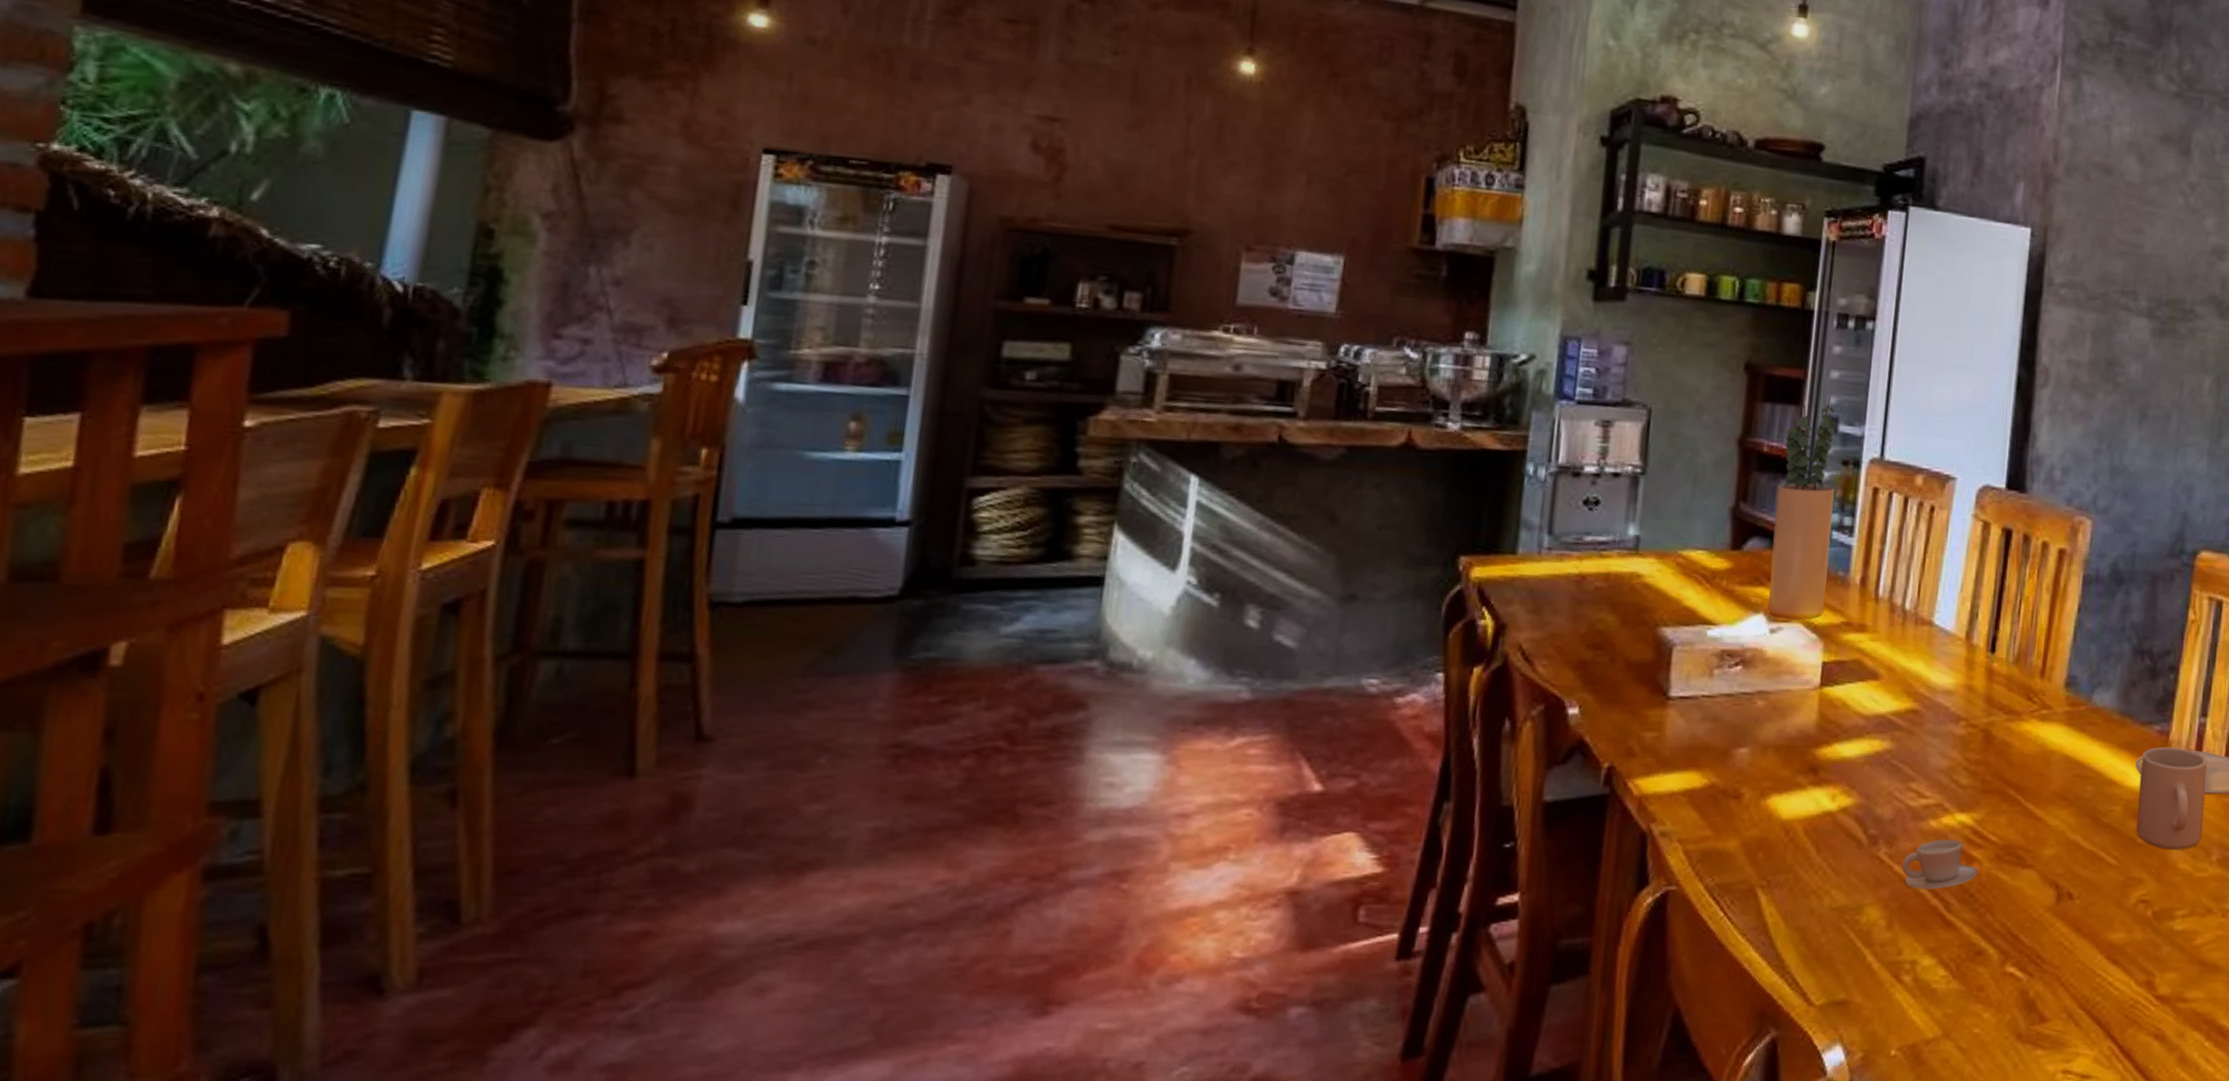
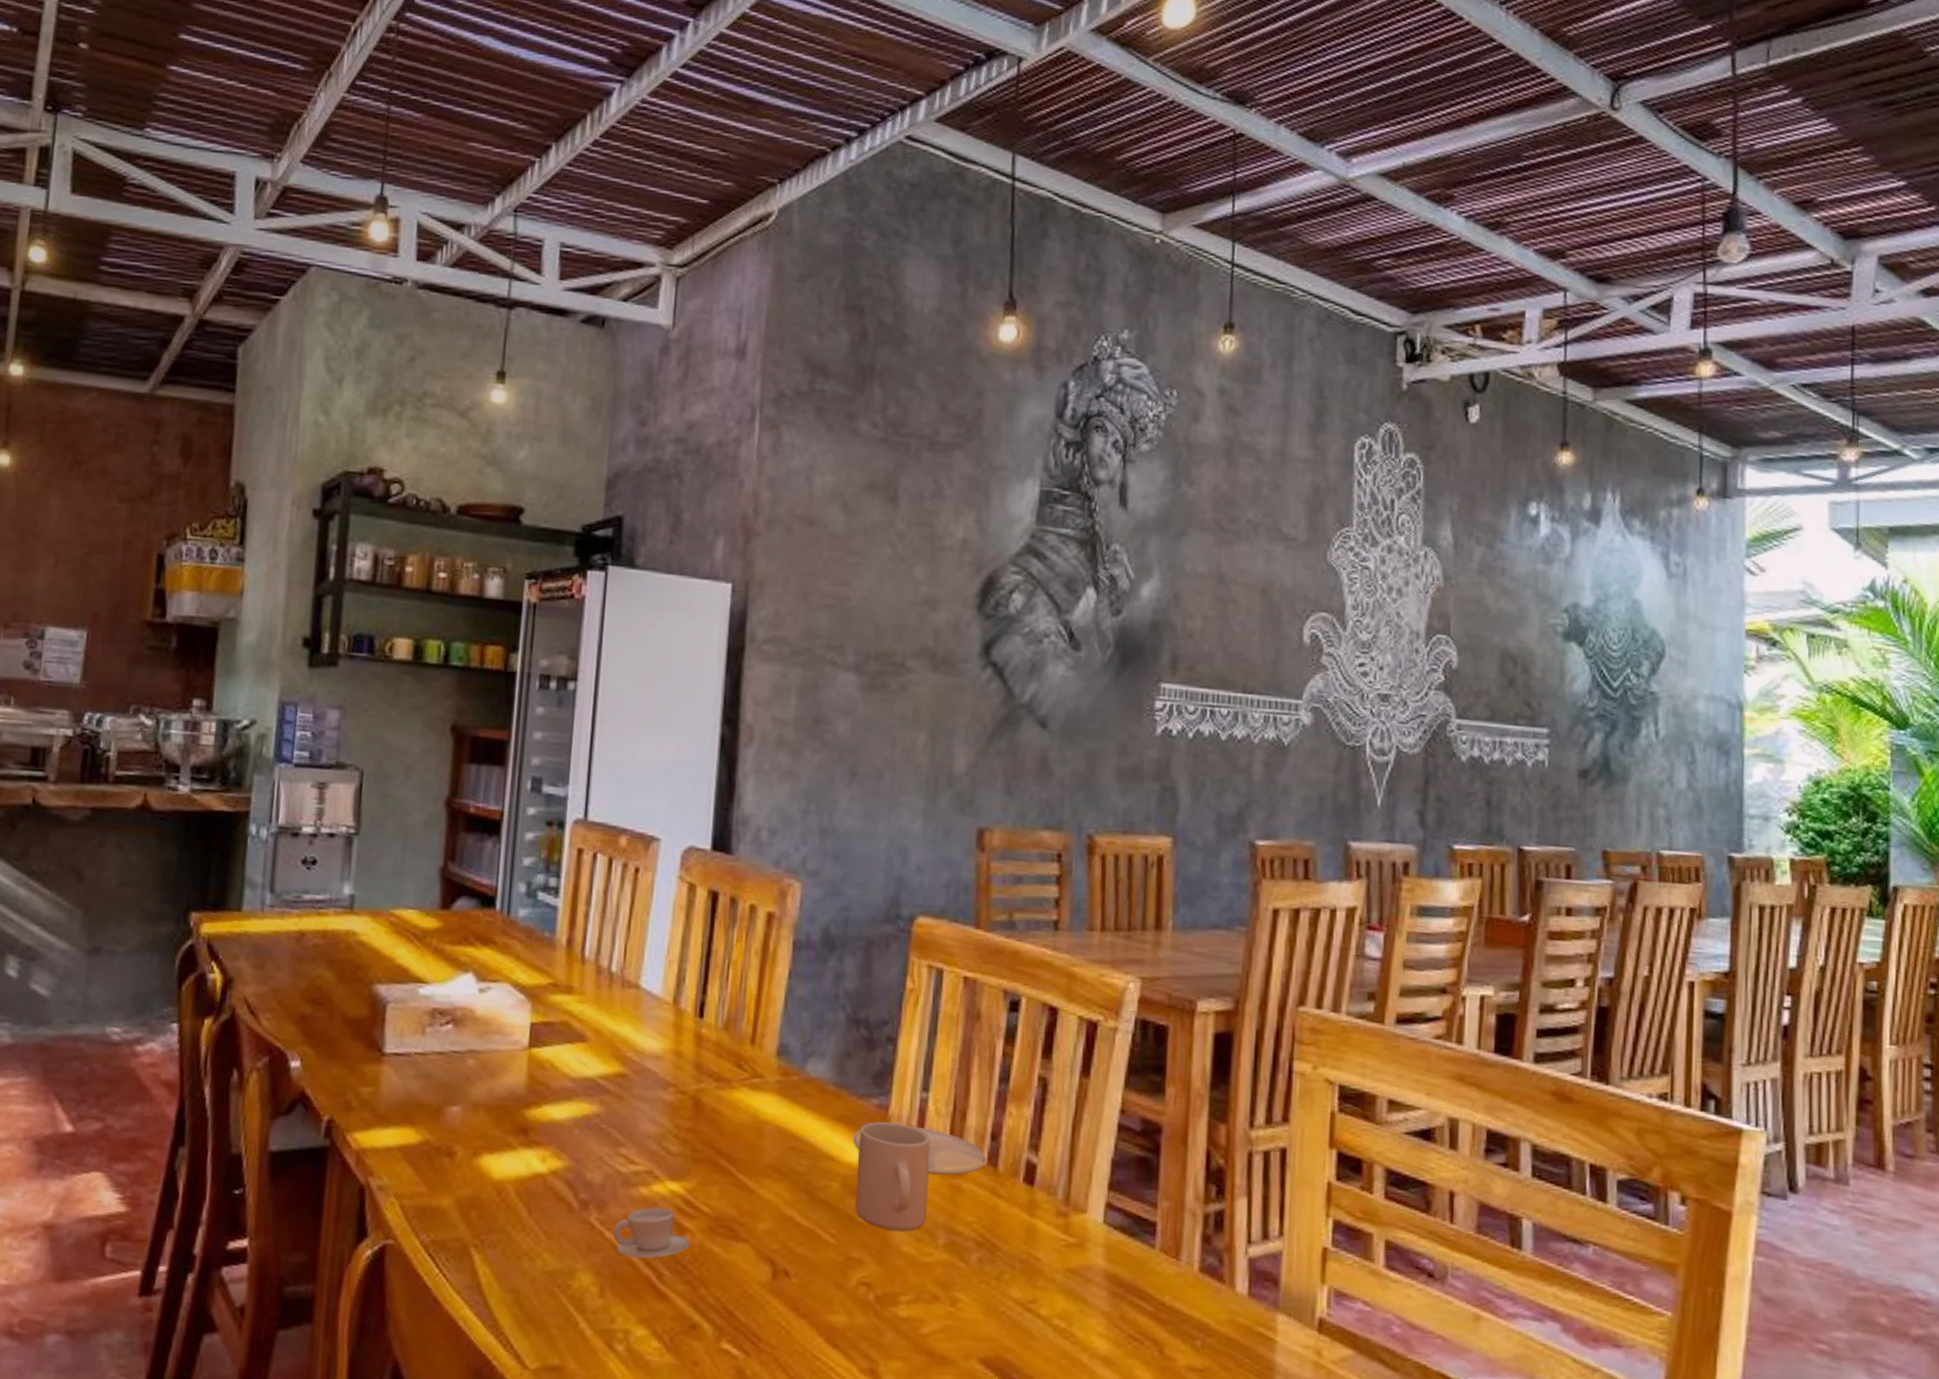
vase: present [1768,395,1836,621] -> none [477,756,540,981]

